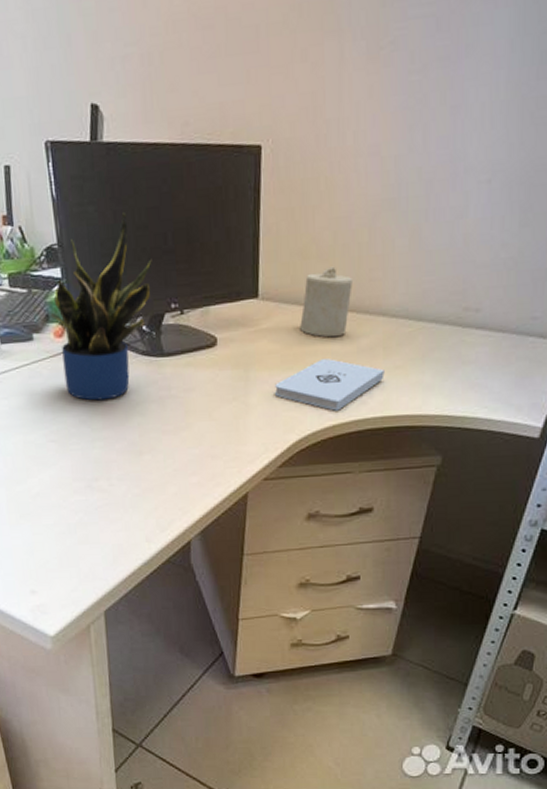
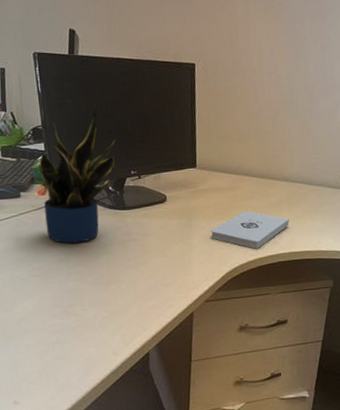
candle: present [298,266,353,338] -> none [226,146,263,196]

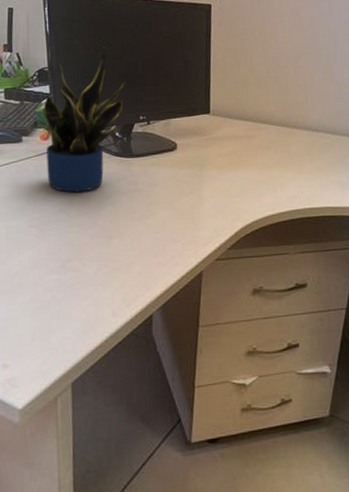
notepad: present [210,211,289,249] -> none [223,162,311,203]

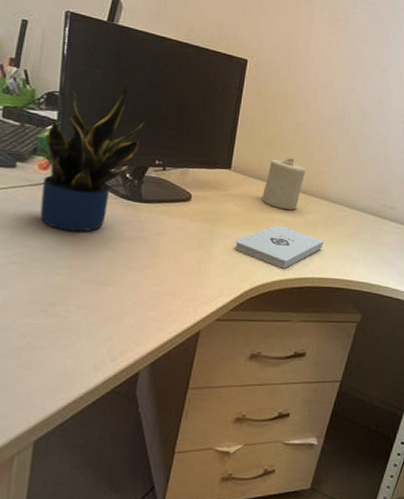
notepad: none [223,162,311,203] -> present [234,225,324,269]
candle: none [242,92,283,146] -> present [260,157,306,211]

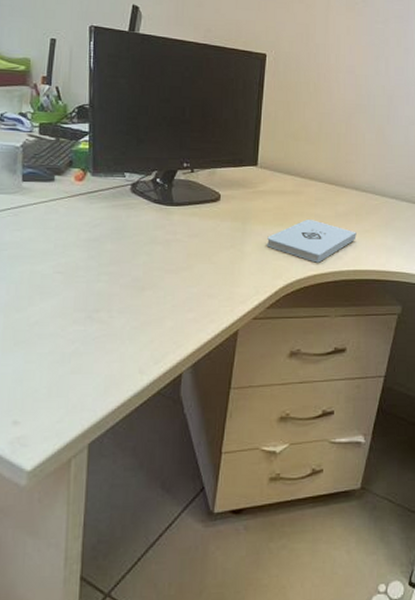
potted plant: present [38,81,145,232] -> none [74,88,171,239]
candle: present [260,157,306,211] -> none [289,148,333,203]

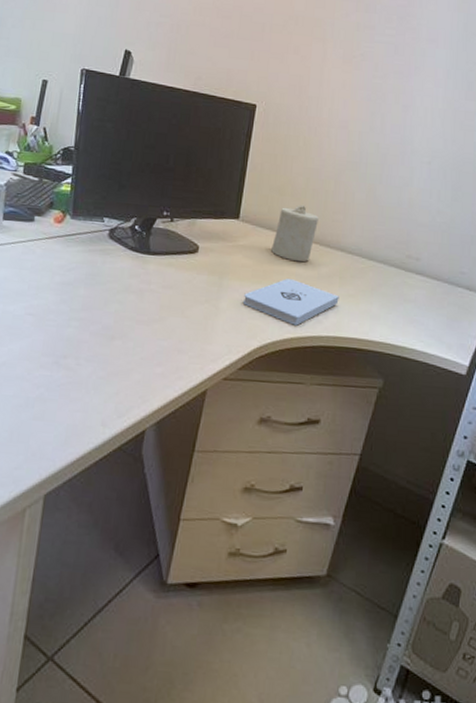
candle: none [289,148,333,203] -> present [270,205,319,262]

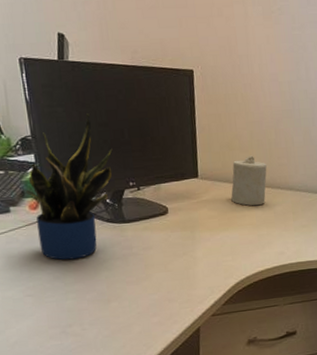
potted plant: none [54,133,154,285] -> present [25,113,113,260]
notepad: present [242,279,339,326] -> none [215,221,295,260]

